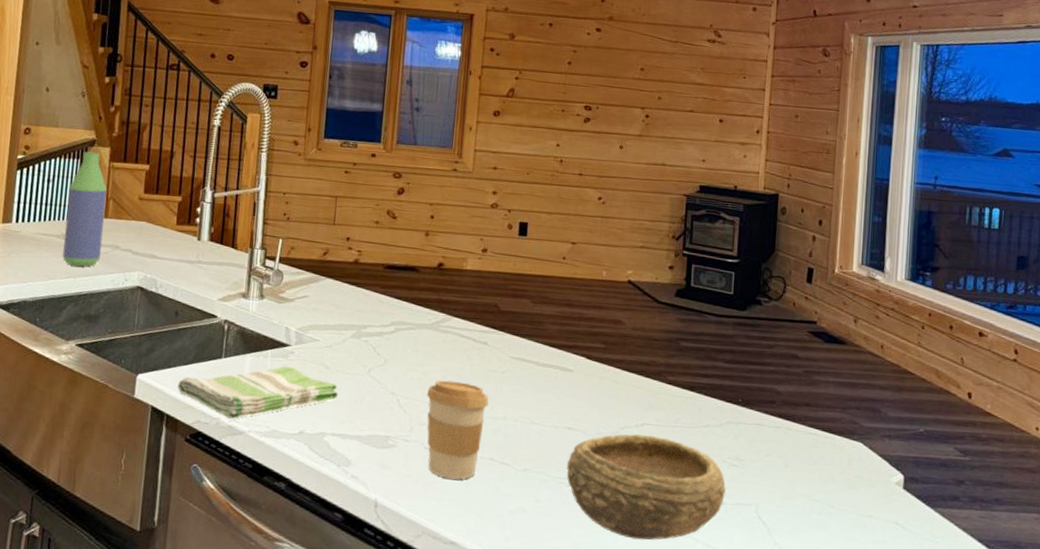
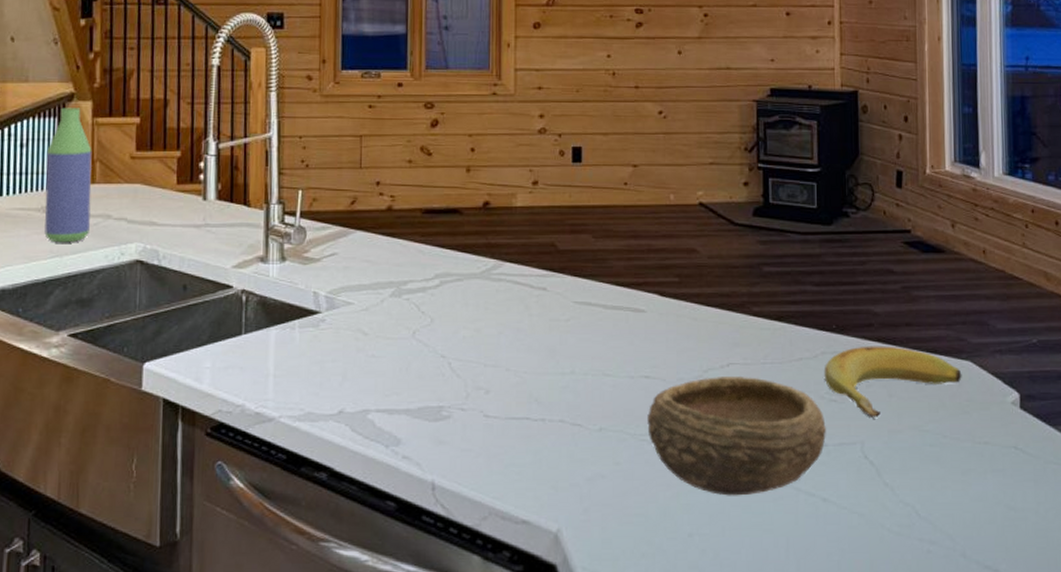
dish towel: present [177,366,339,419] -> none [192,338,381,404]
coffee cup: present [426,380,489,480] -> none [481,336,553,448]
banana: none [727,420,853,485] -> present [824,346,962,419]

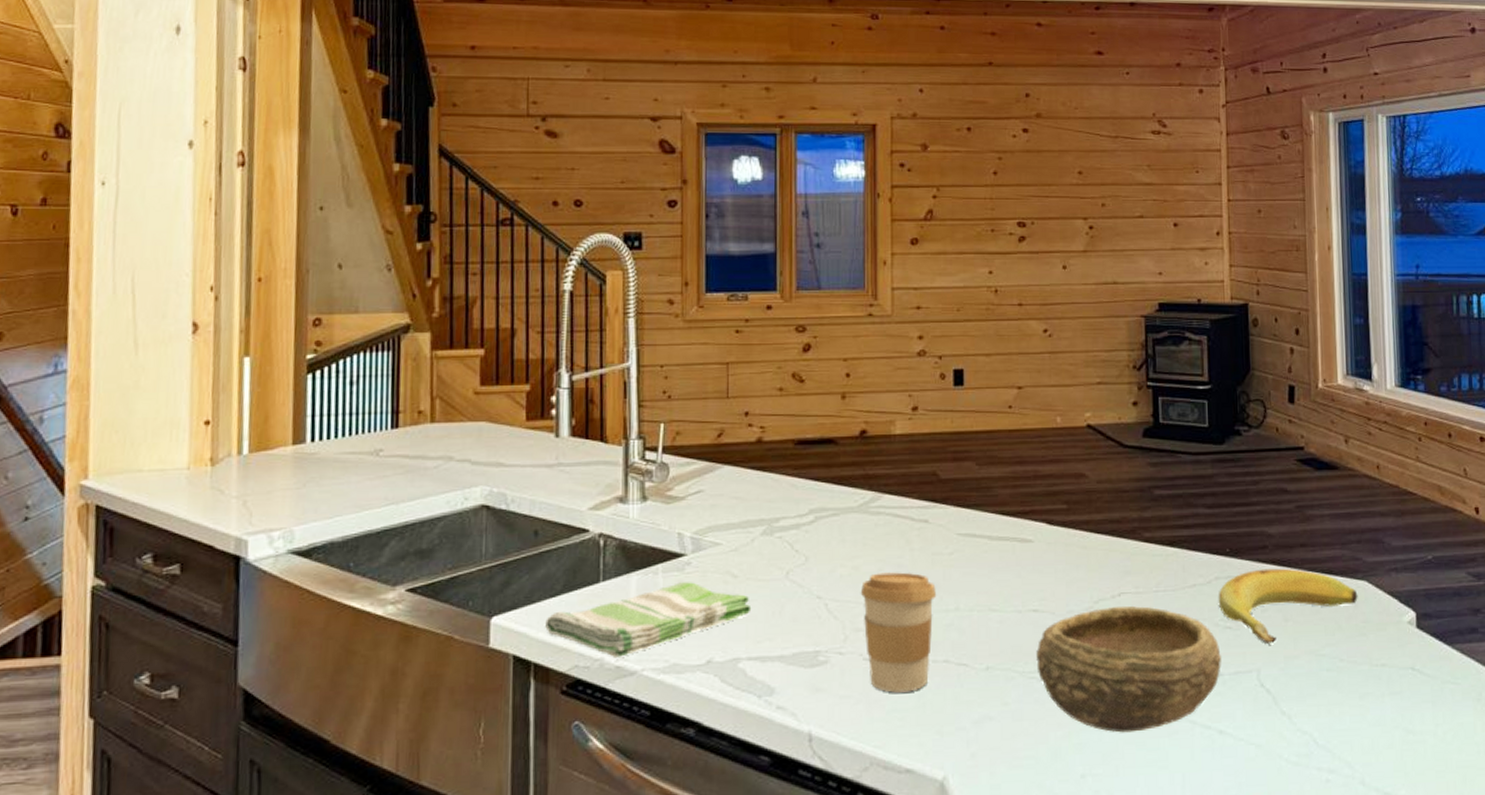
bottle: present [44,107,92,243] -> none [378,340,431,489]
dish towel: none [192,338,381,404] -> present [545,582,752,657]
coffee cup: none [481,336,553,448] -> present [860,572,936,693]

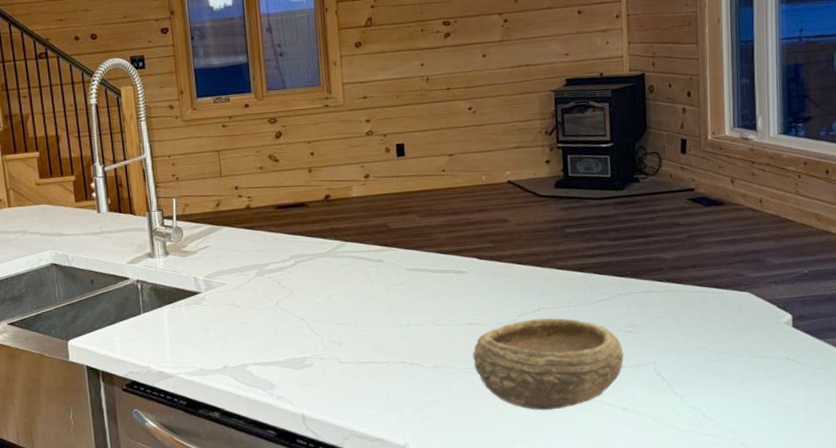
dish towel: present [545,582,752,657] -> none [106,312,253,365]
coffee cup: present [860,572,936,693] -> none [333,299,392,385]
banana: present [1218,568,1358,645] -> none [620,285,741,344]

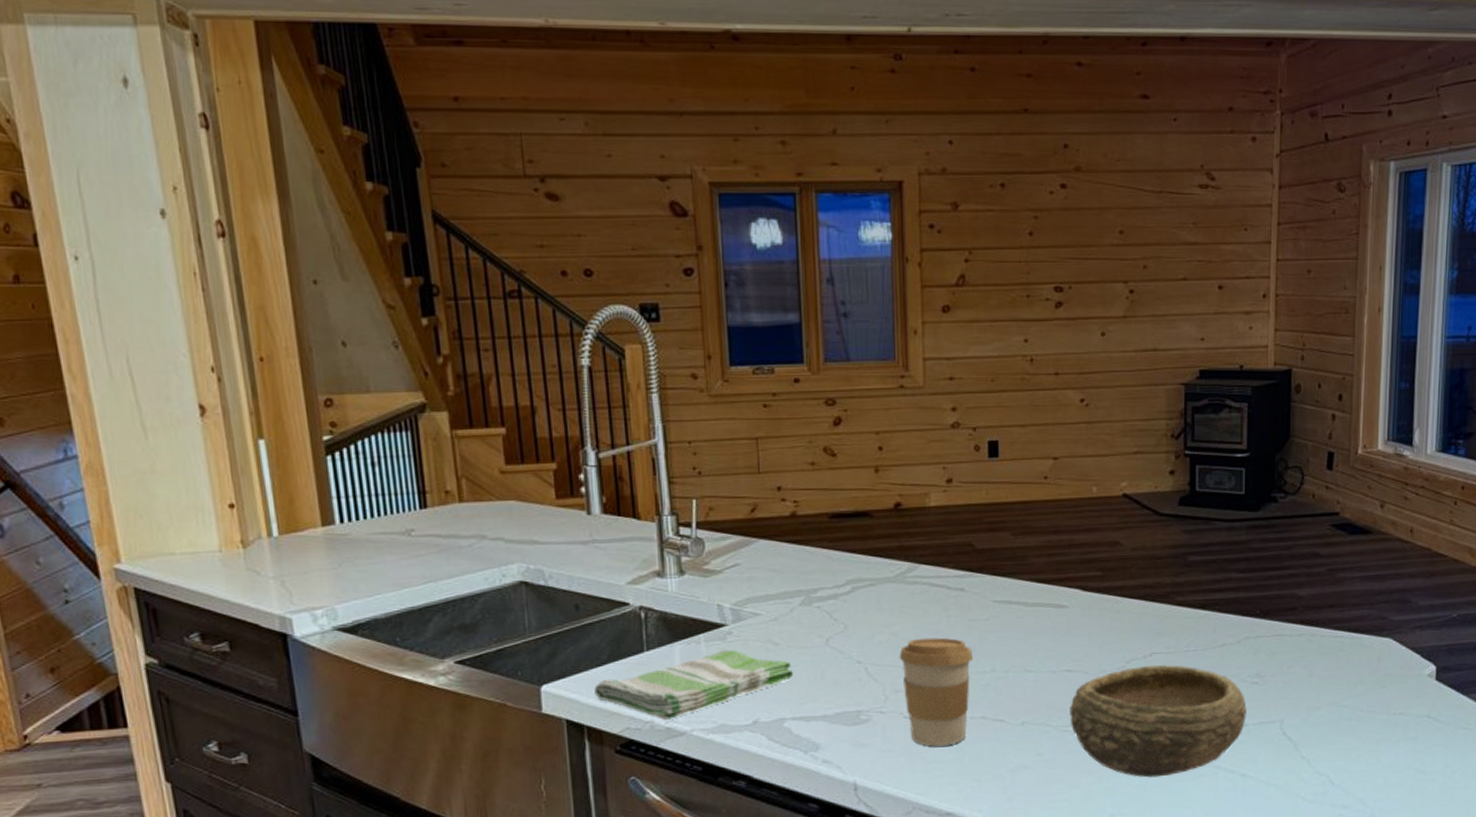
dish towel: none [106,312,253,365] -> present [594,650,794,720]
coffee cup: none [333,299,392,385] -> present [899,637,973,747]

